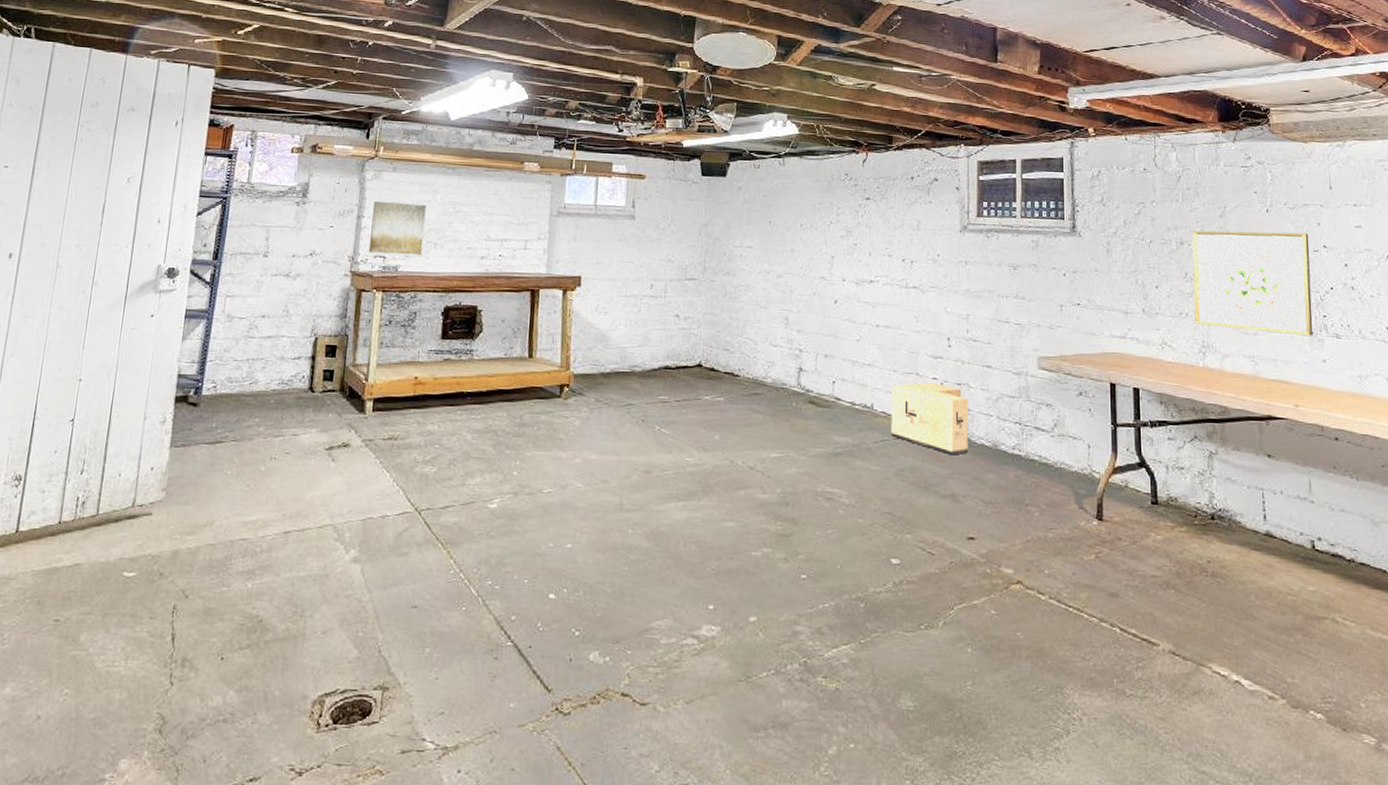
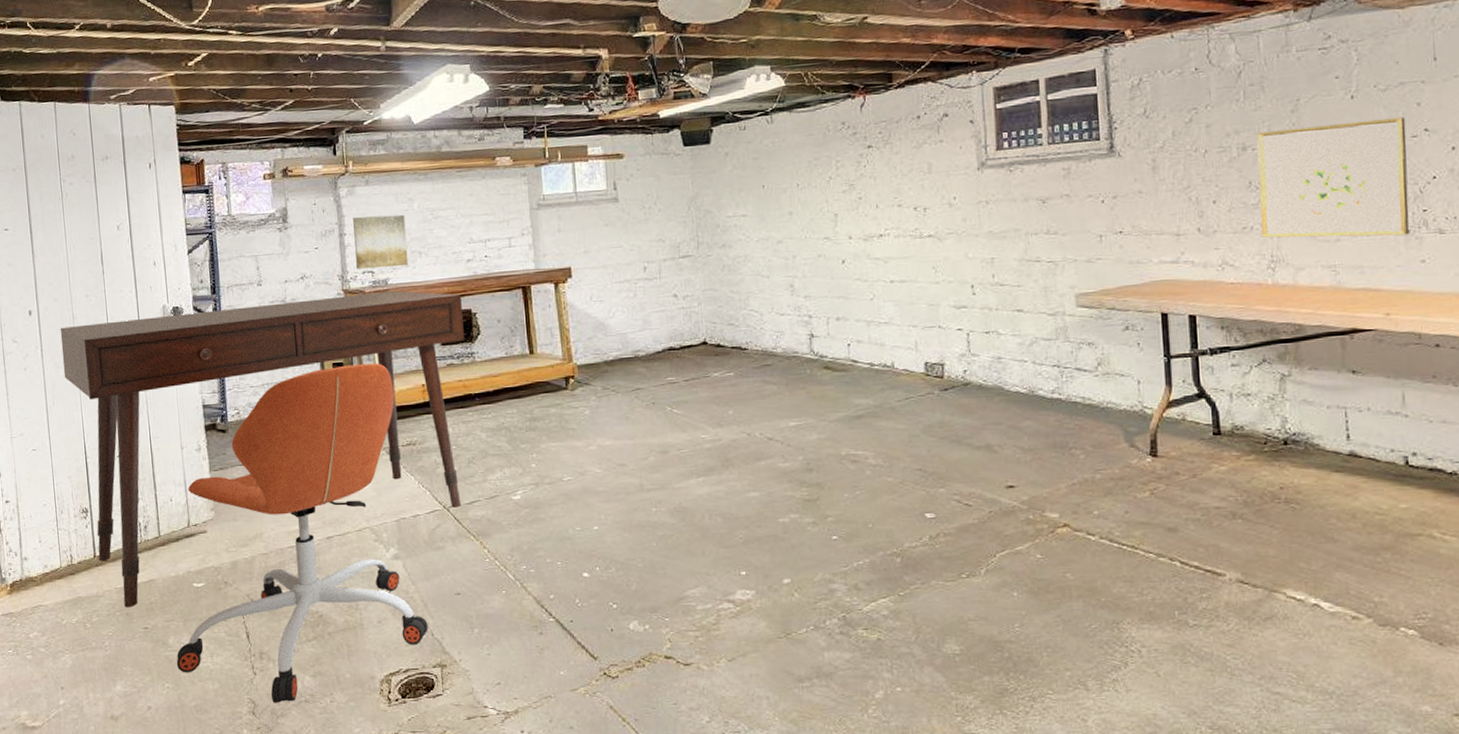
desk: none [21,275,469,595] -> present [60,291,464,608]
office chair: none [83,348,386,721] -> present [177,363,428,703]
cardboard box: present [891,382,969,455] -> none [912,333,1002,406]

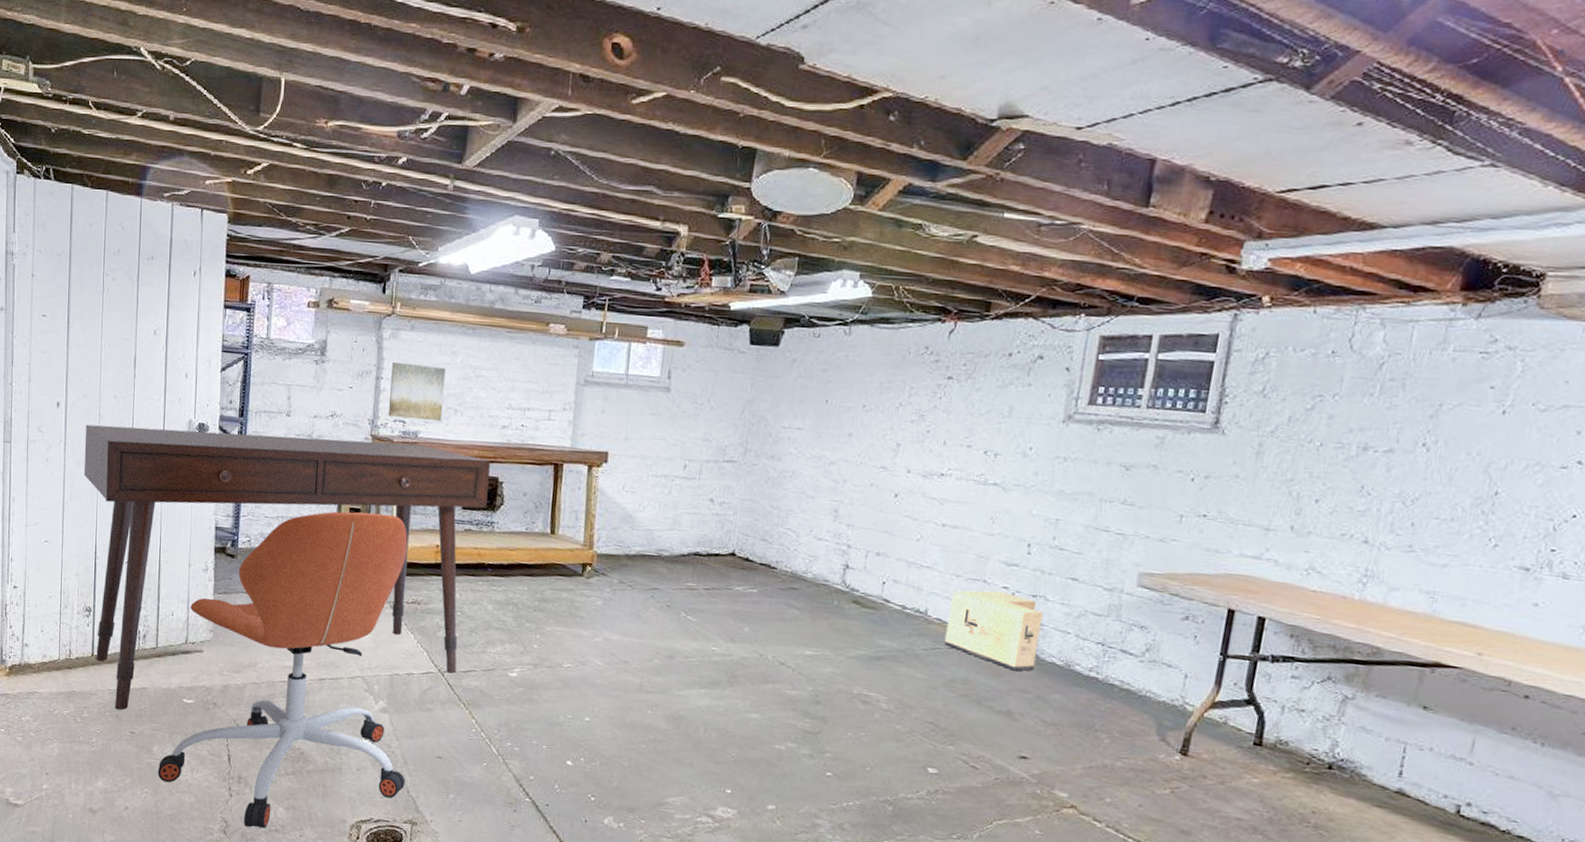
cardboard box: none [912,333,1002,406] -> present [944,590,1043,671]
wall art: present [1257,117,1410,238] -> none [1360,433,1559,574]

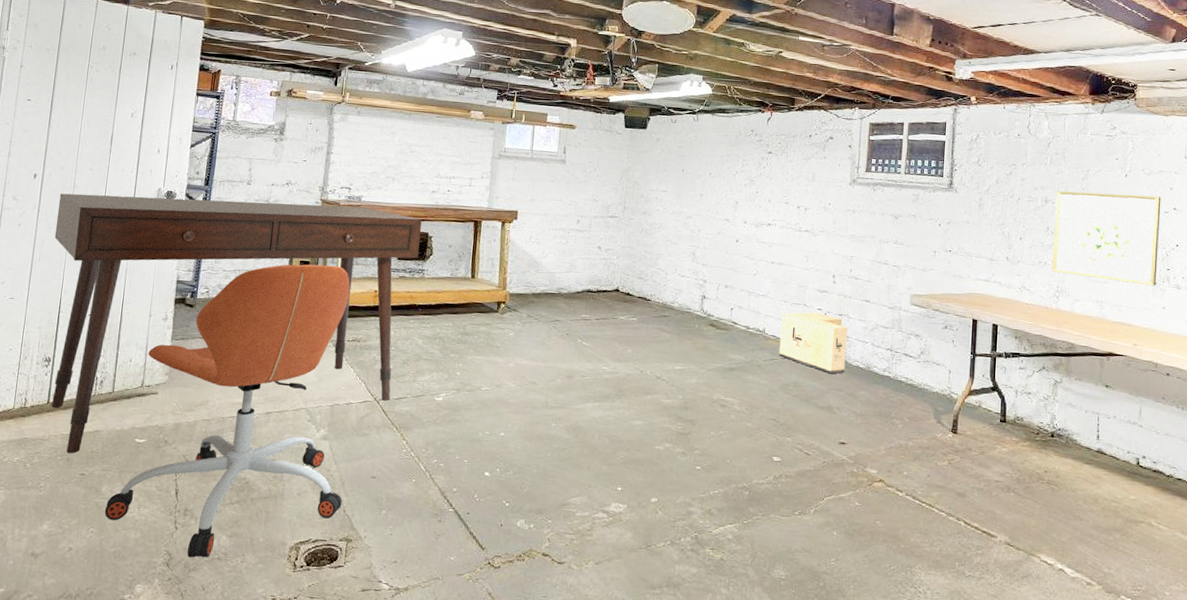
wall art: present [387,361,446,422] -> none [336,140,386,188]
wall art: none [1360,433,1559,574] -> present [1052,190,1161,286]

